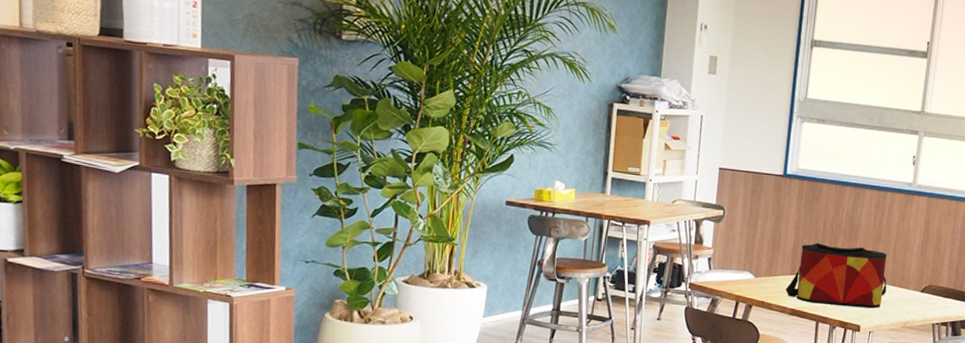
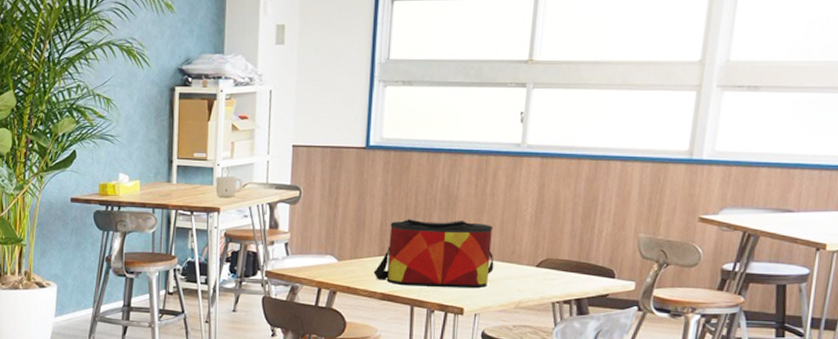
mug: none [647,191,672,212] -> present [215,176,242,197]

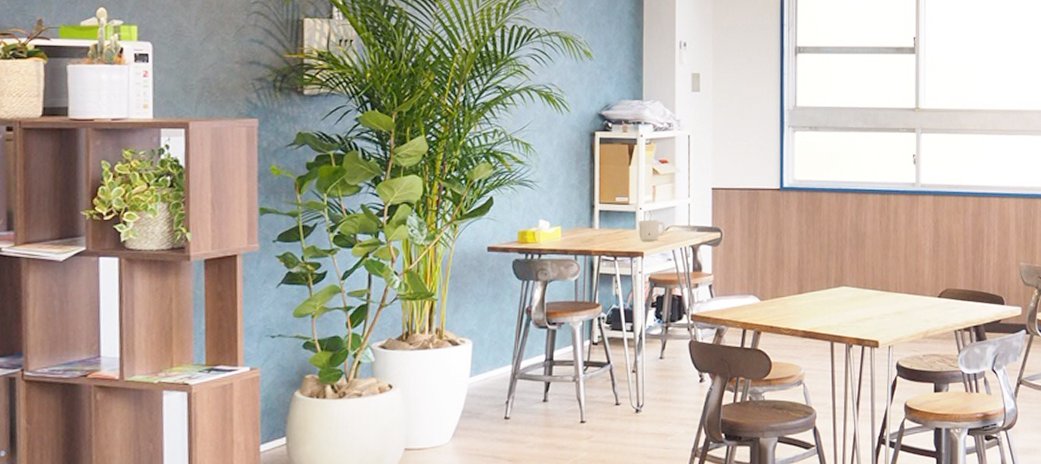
bag: present [373,219,494,288] -> none [794,255,902,322]

